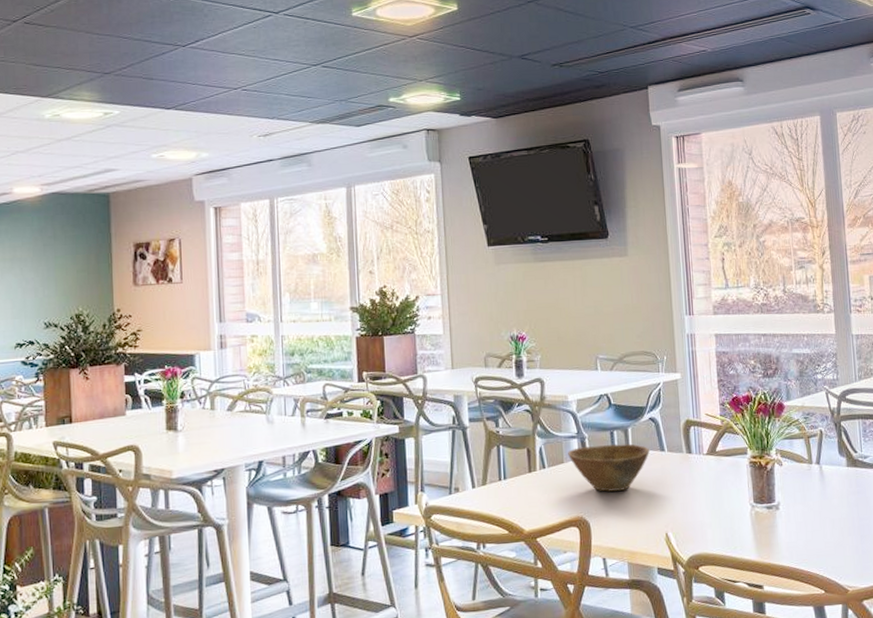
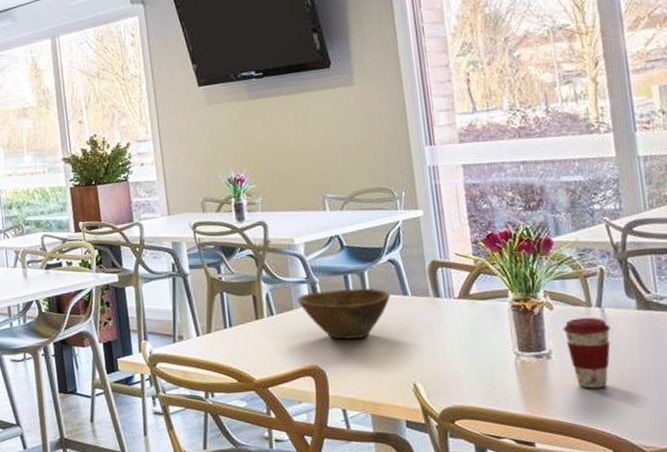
coffee cup: none [789,473,826,536] -> present [562,317,611,389]

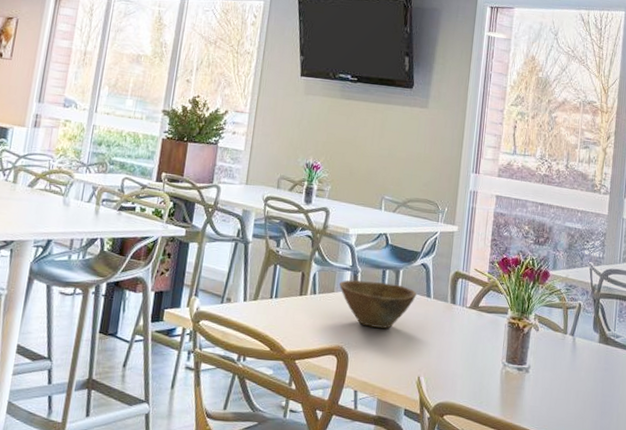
coffee cup: present [562,317,611,389] -> none [542,342,577,404]

